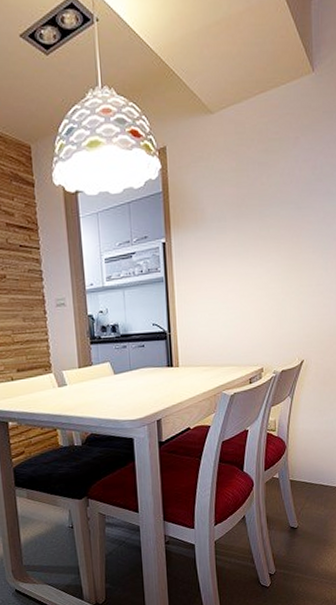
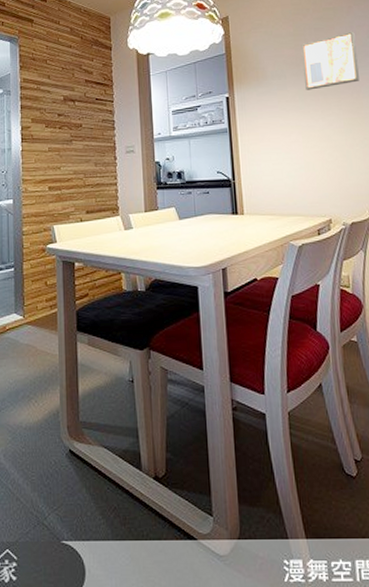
wall art: none [243,166,300,234] -> present [301,31,359,90]

